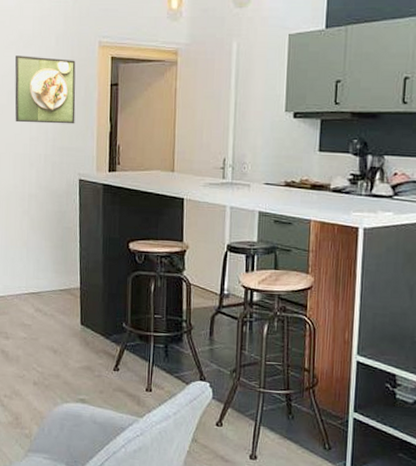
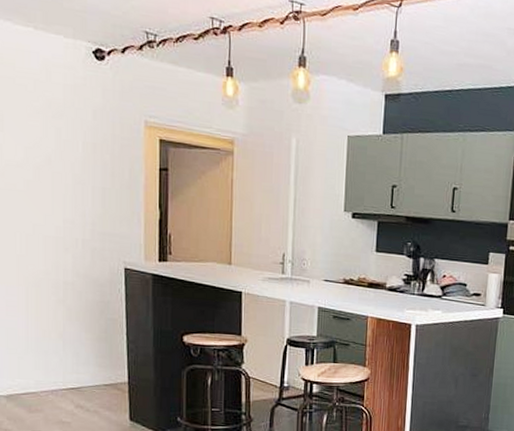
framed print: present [15,55,76,124] -> none [43,126,119,209]

